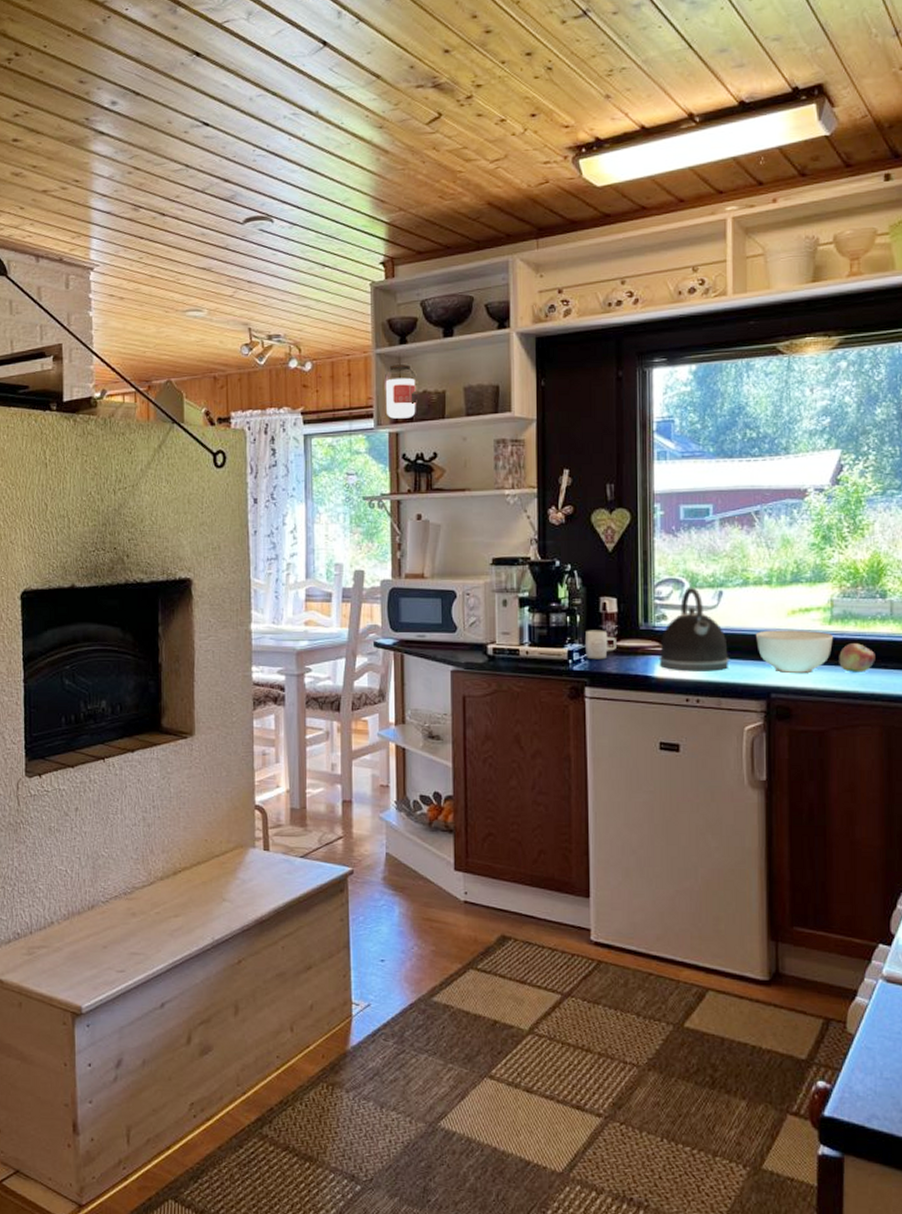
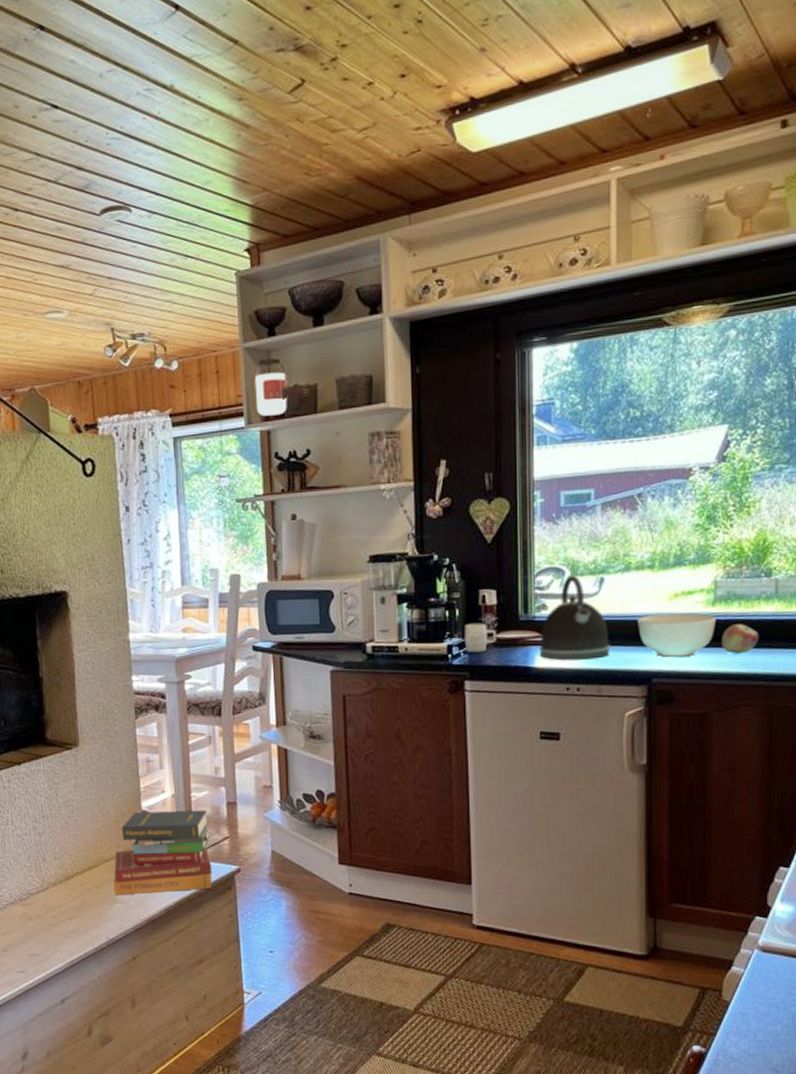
books: none [222,807,325,894] -> present [113,810,212,896]

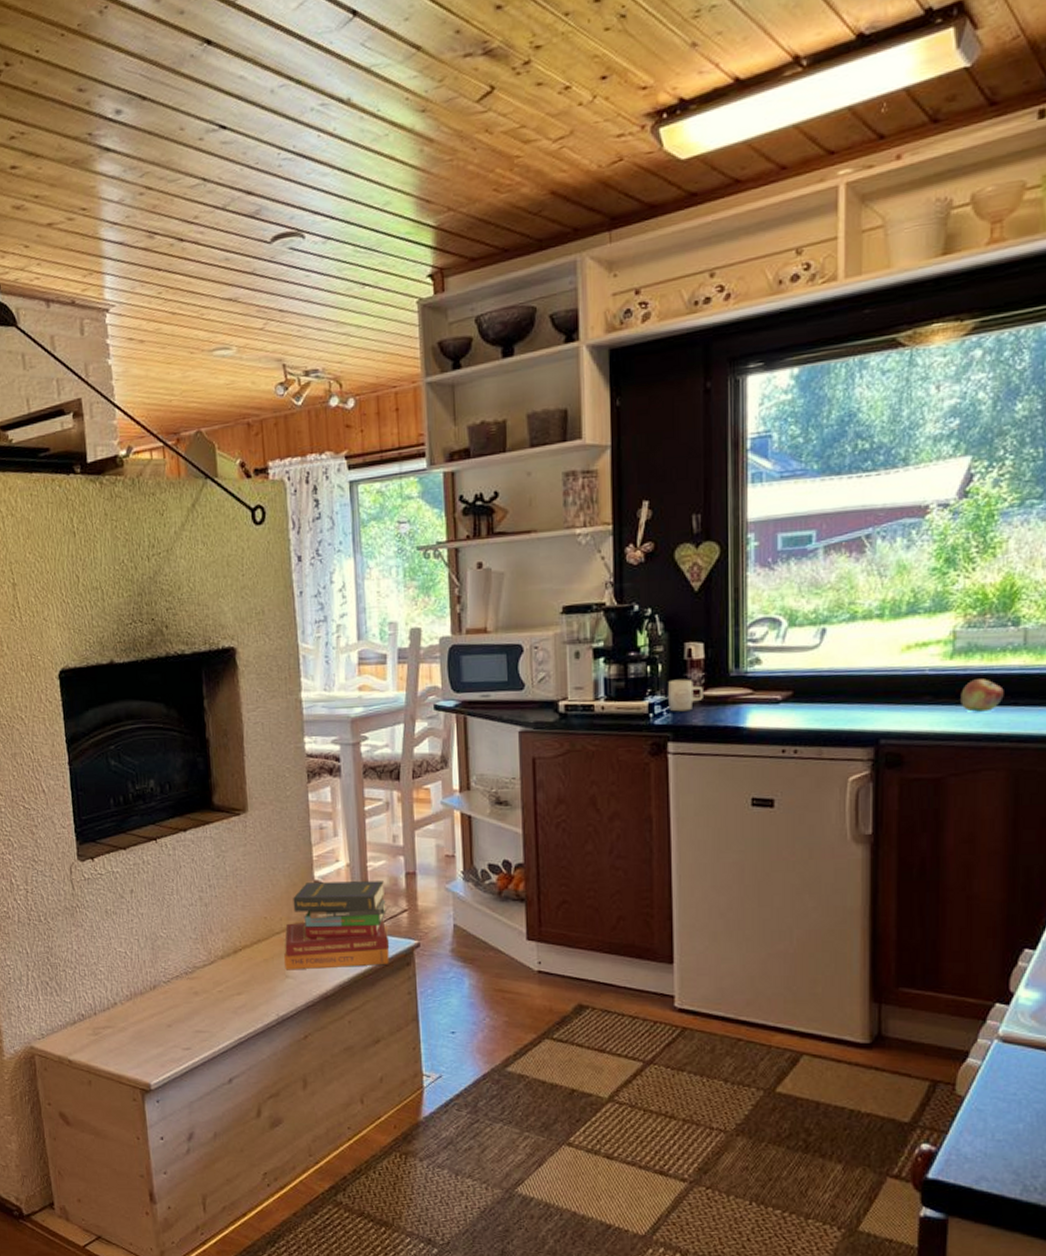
jar: present [253,357,287,416] -> none [436,392,474,457]
kettle: present [539,574,610,661] -> none [751,625,833,720]
bowl: present [638,613,717,657] -> none [864,667,956,716]

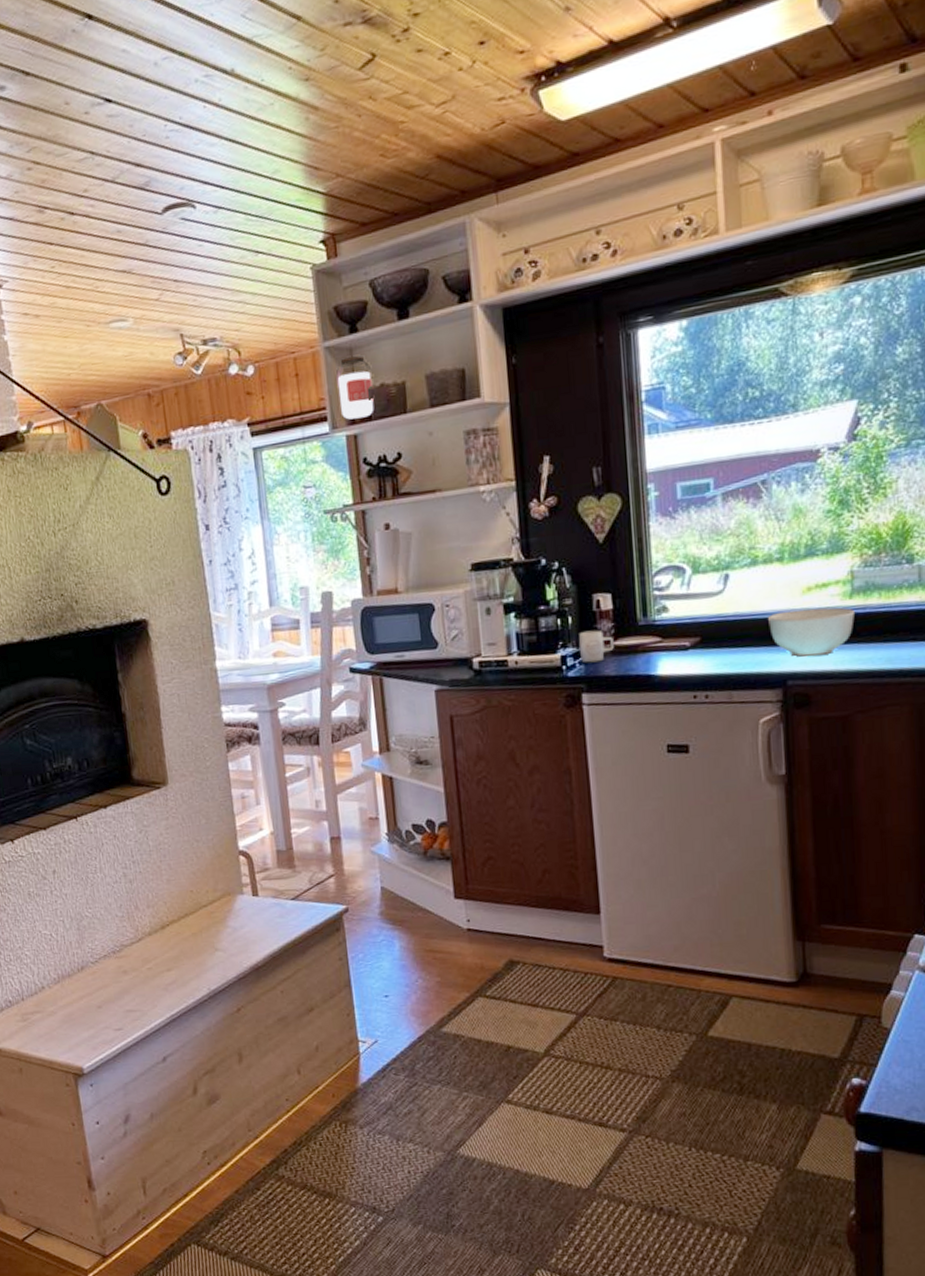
books: present [284,881,390,970] -> none [212,847,319,943]
jar: none [436,392,474,457] -> present [335,355,374,420]
bowl: none [864,667,956,716] -> present [768,607,856,657]
fruit: present [960,679,1004,712] -> none [862,616,903,650]

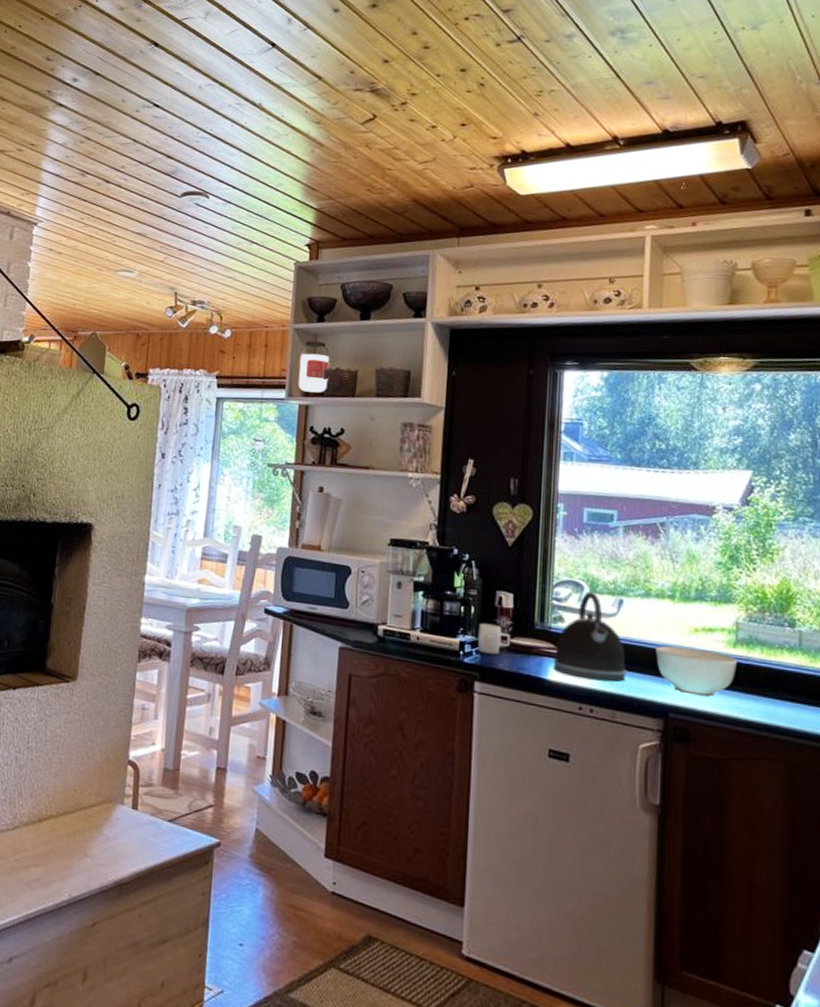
kettle: none [661,572,740,666] -> present [553,591,627,682]

